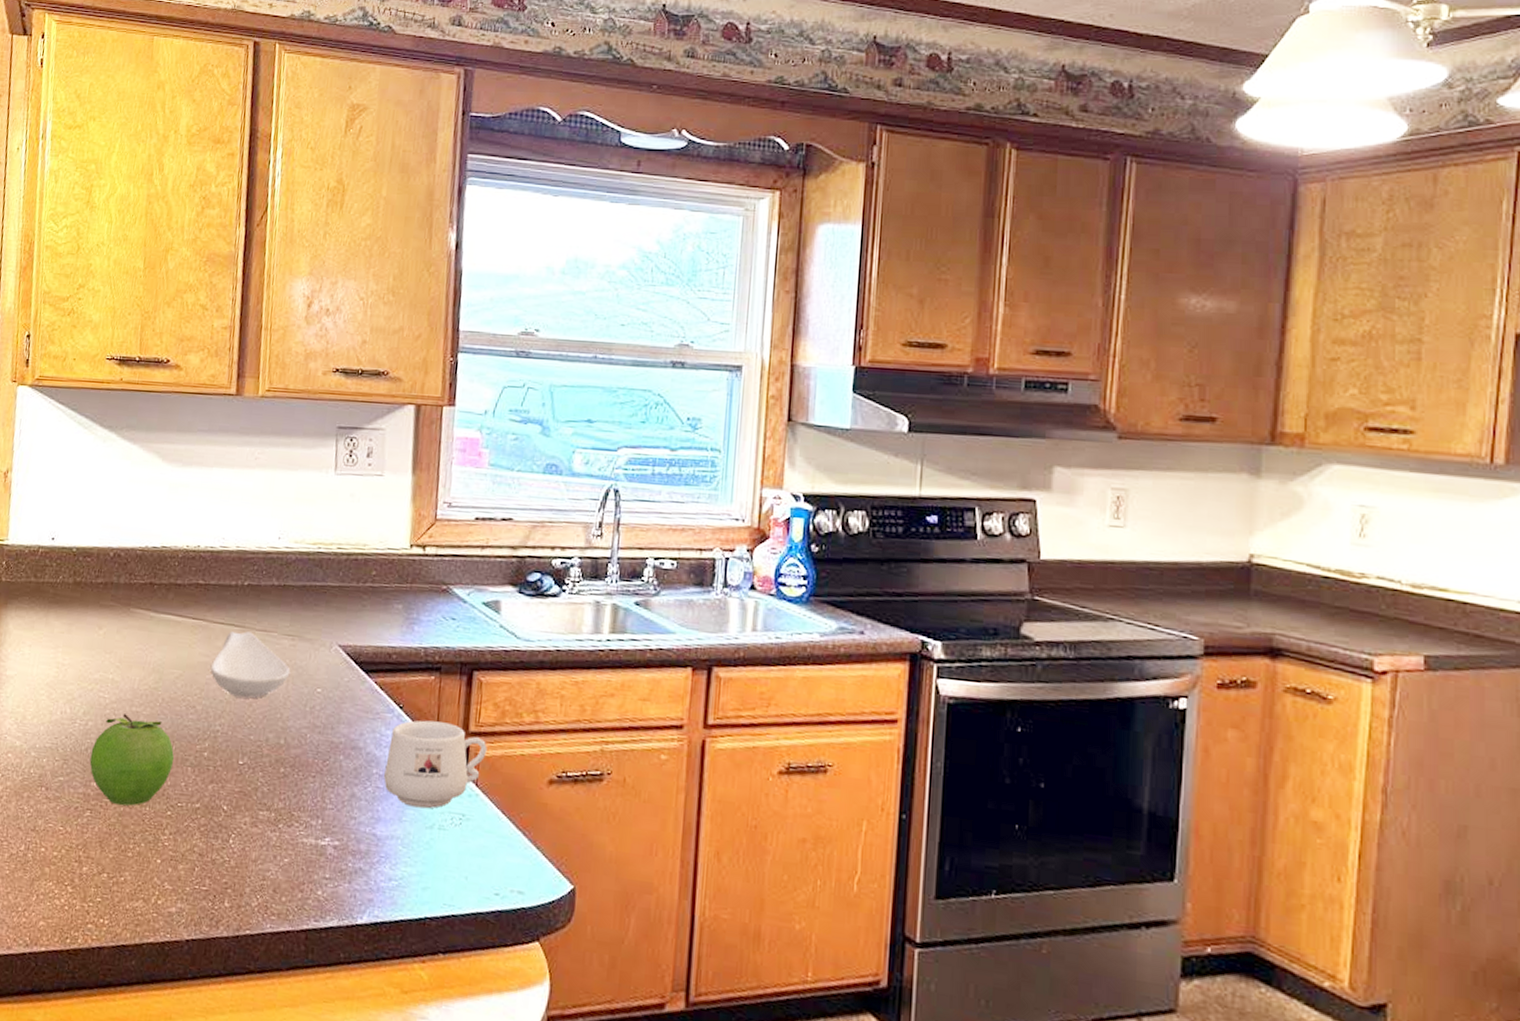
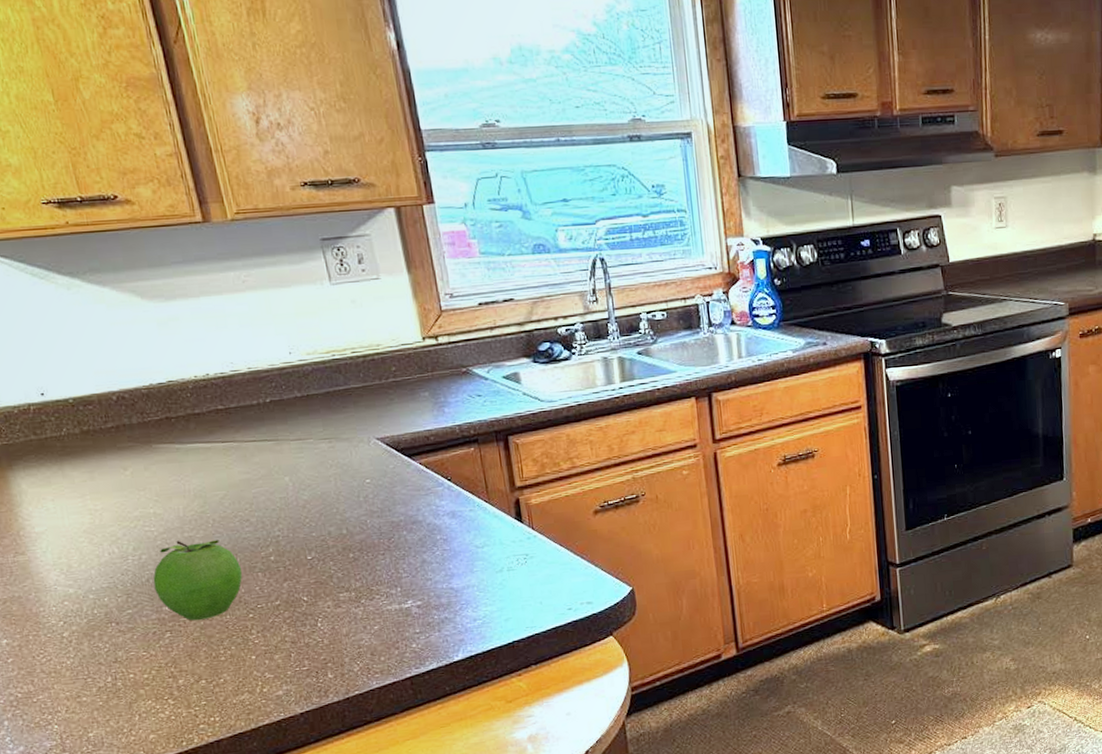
spoon rest: present [210,631,291,698] -> none [253,443,336,503]
mug: present [383,720,487,809] -> none [446,483,536,559]

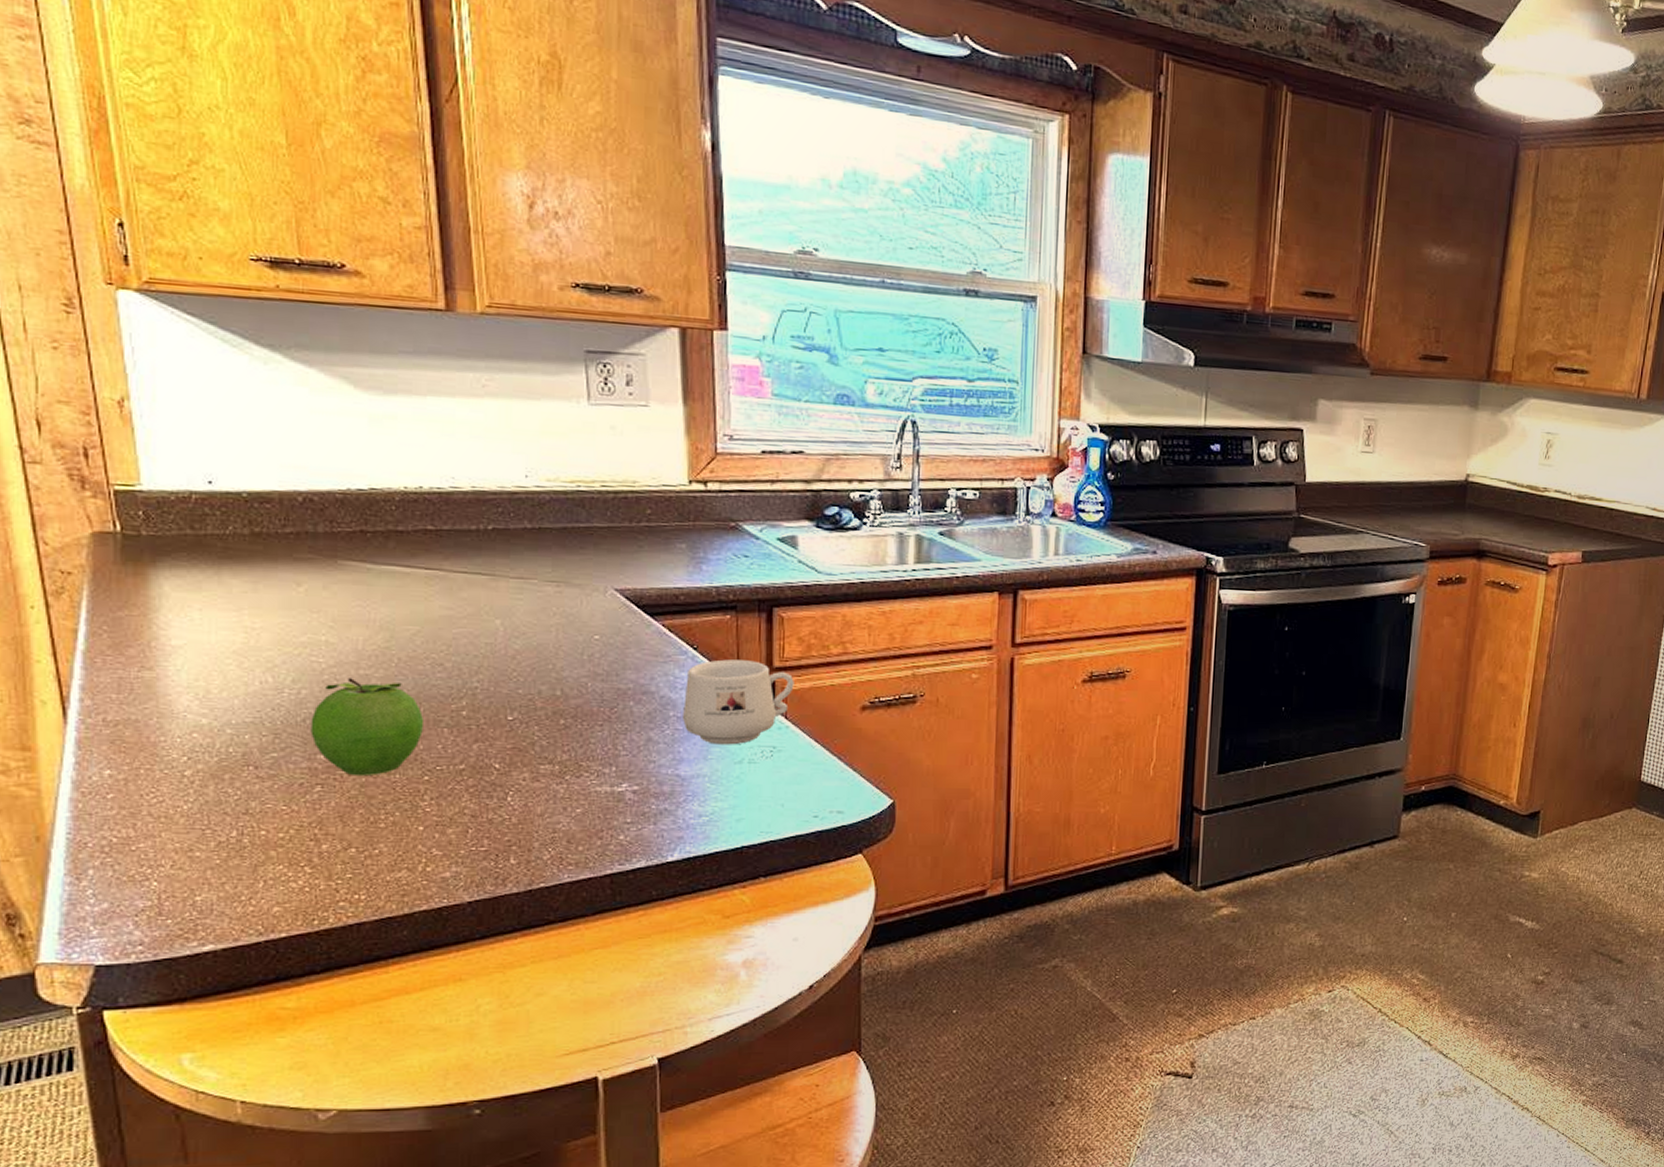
mug: none [446,483,536,559] -> present [681,659,794,745]

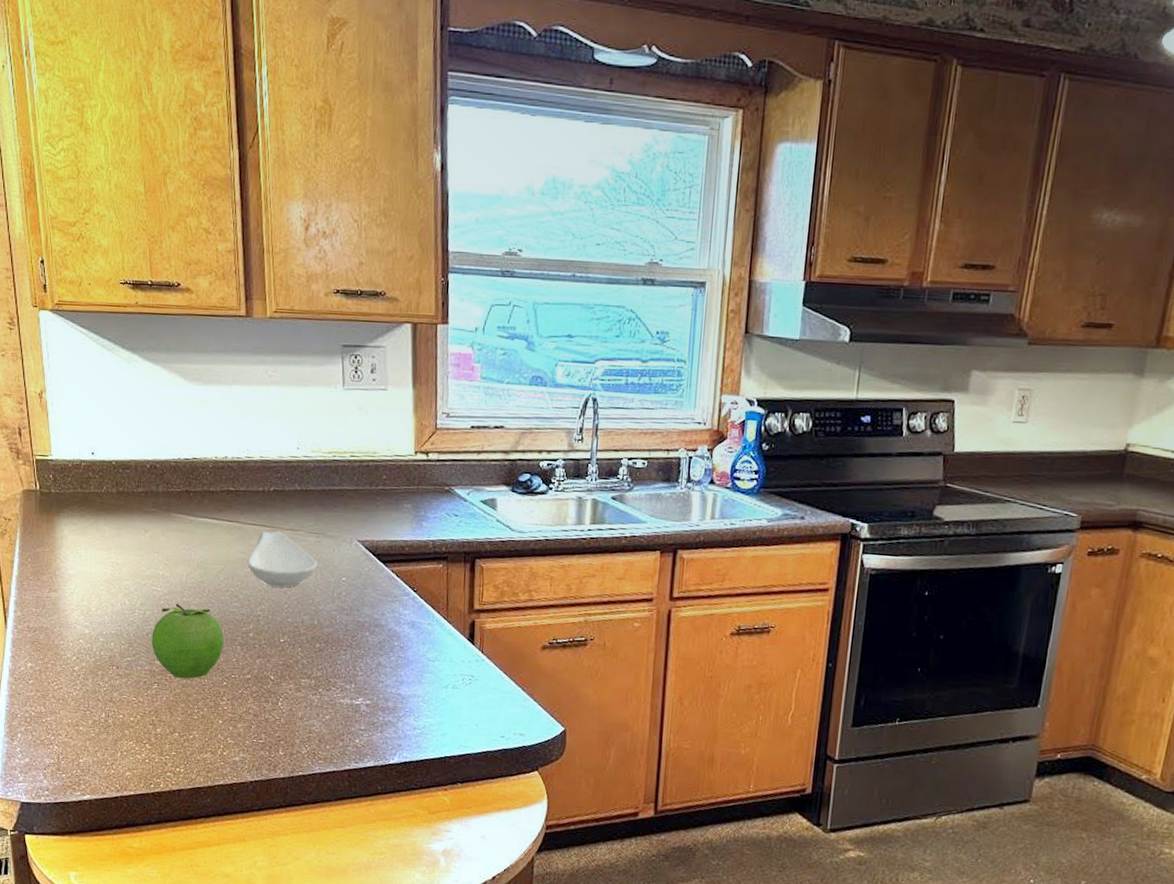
spoon rest: none [456,580,559,651] -> present [247,531,318,587]
mug: present [681,659,794,745] -> none [403,601,490,673]

